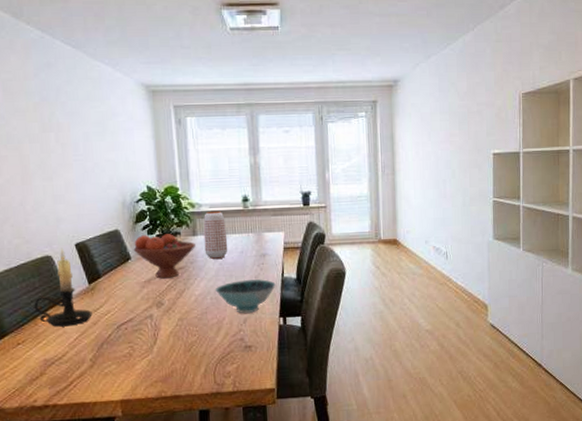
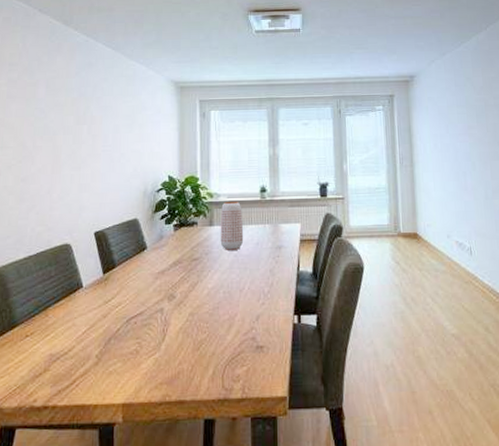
candle holder: present [34,248,92,327] -> none [47,236,103,319]
fruit bowl: present [133,234,195,279] -> none [150,223,211,270]
bowl: present [214,279,276,314] -> none [228,272,291,310]

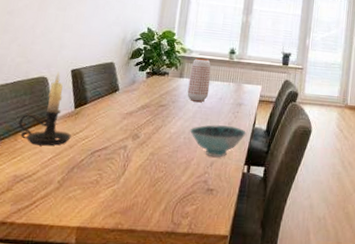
candle holder: none [47,236,103,319] -> present [18,71,72,146]
bowl: none [228,272,291,310] -> present [189,124,246,158]

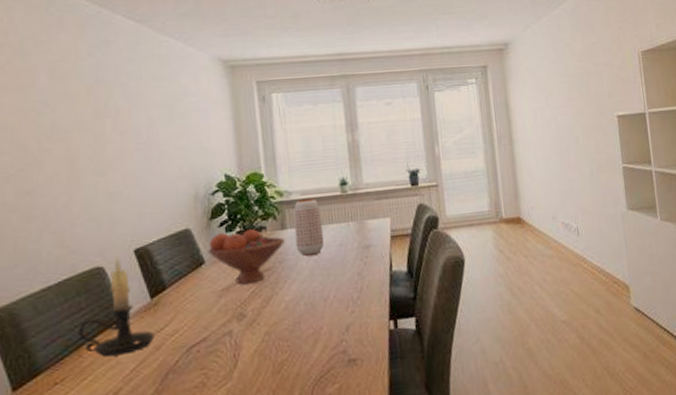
fruit bowl: none [122,70,180,114] -> present [207,229,285,285]
bowl: present [189,124,246,158] -> none [309,275,383,320]

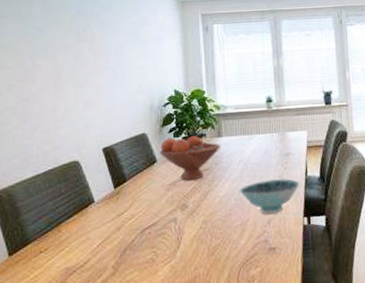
candle holder: present [78,256,155,357] -> none [59,153,117,234]
vase: present [293,198,325,256] -> none [228,112,253,160]
bowl: none [309,275,383,320] -> present [239,178,300,215]

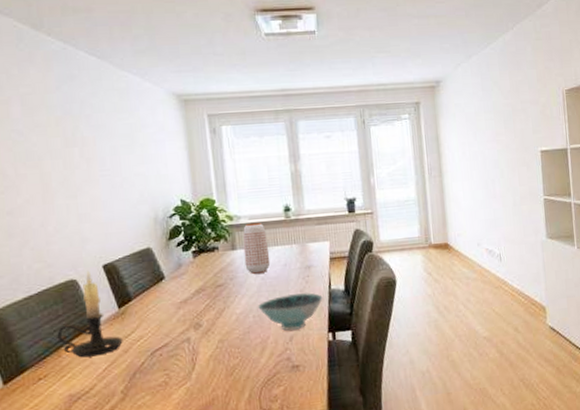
candle holder: none [59,153,117,234] -> present [57,270,123,358]
fruit bowl: present [159,136,220,181] -> none [167,249,235,298]
vase: none [228,112,253,160] -> present [242,222,271,274]

